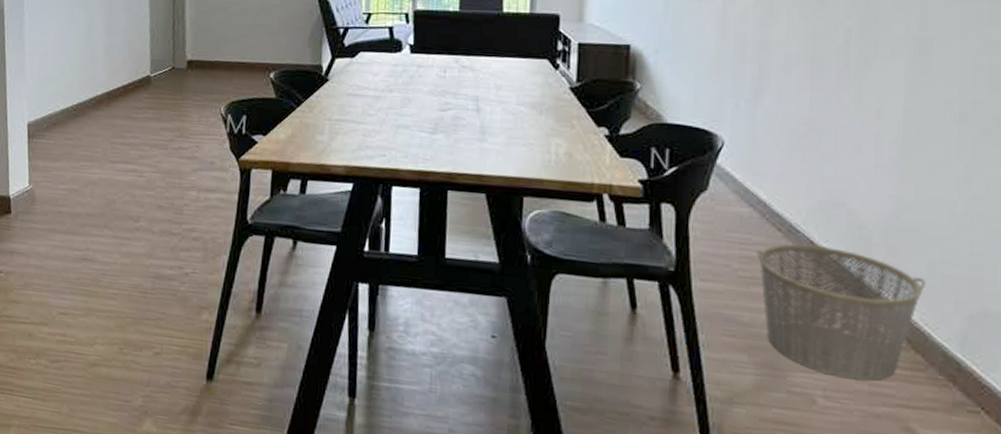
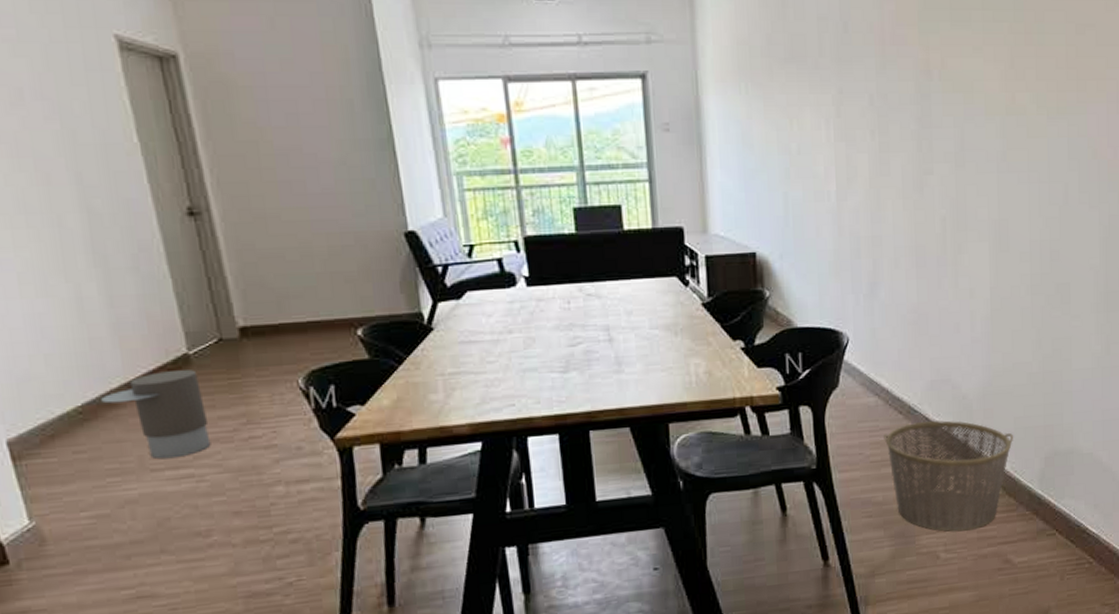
trash can: none [89,87,154,155] -> present [101,370,211,459]

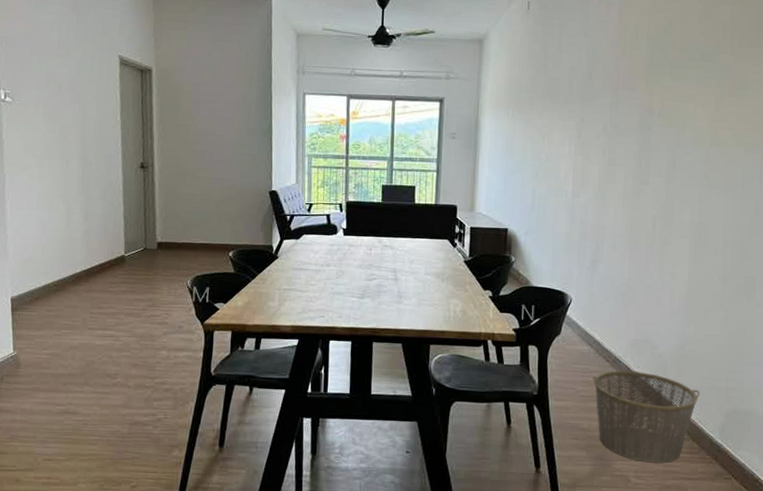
trash can: present [101,370,211,459] -> none [69,265,129,323]

